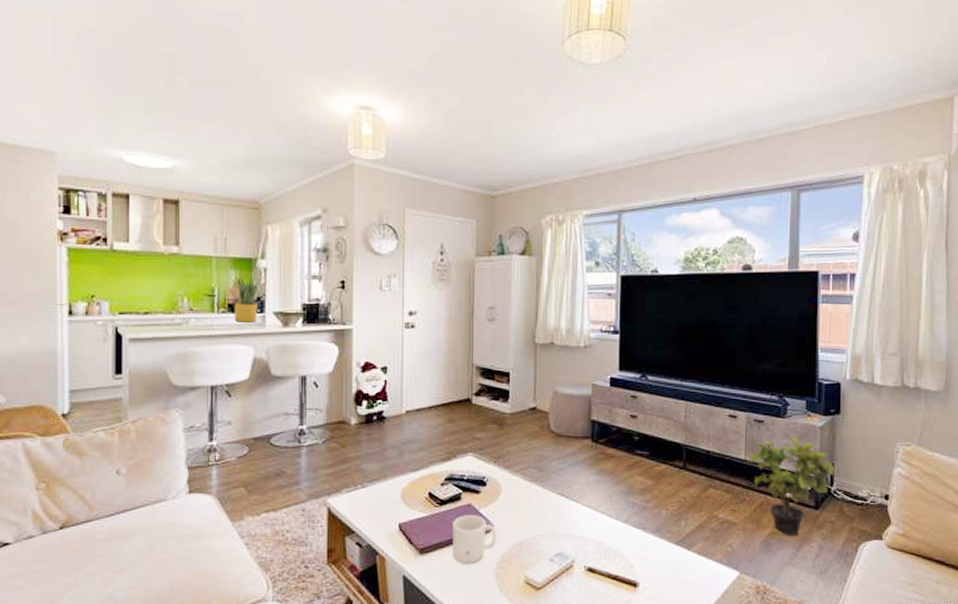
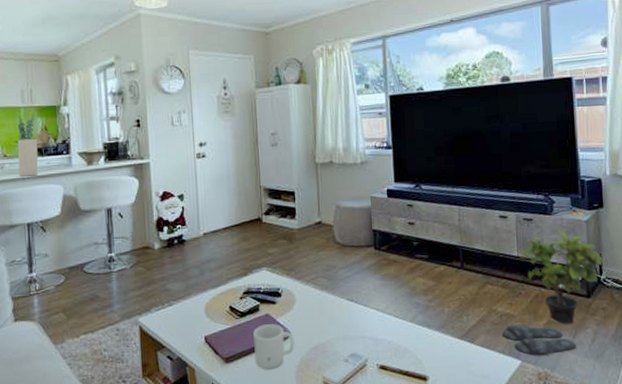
vase: none [205,265,229,334] -> present [17,114,39,177]
planter: present [234,277,260,323] -> none [42,122,65,164]
slippers: none [722,533,799,568] -> present [502,324,576,356]

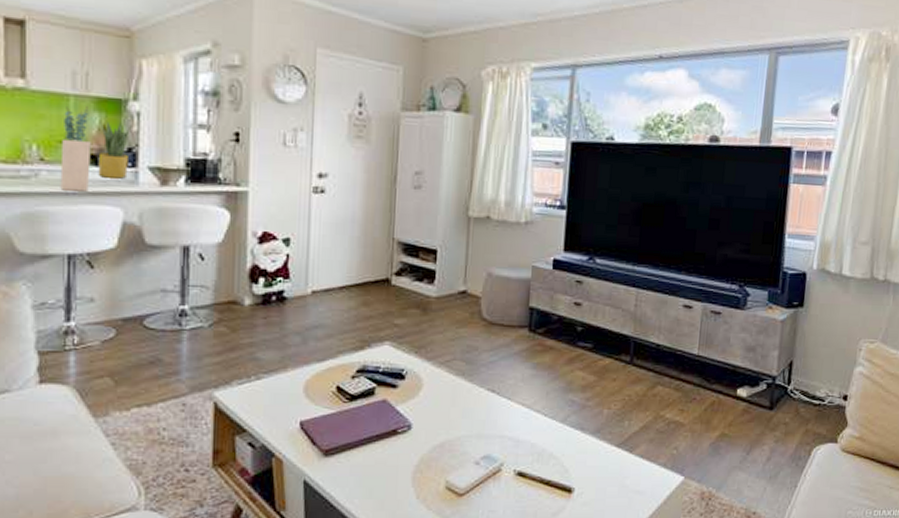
planter: none [42,122,65,164] -> present [98,121,132,179]
mug: present [253,324,295,370] -> none [362,412,416,468]
slippers: present [502,324,576,356] -> none [667,434,749,473]
potted plant: present [520,230,604,324] -> none [700,329,794,438]

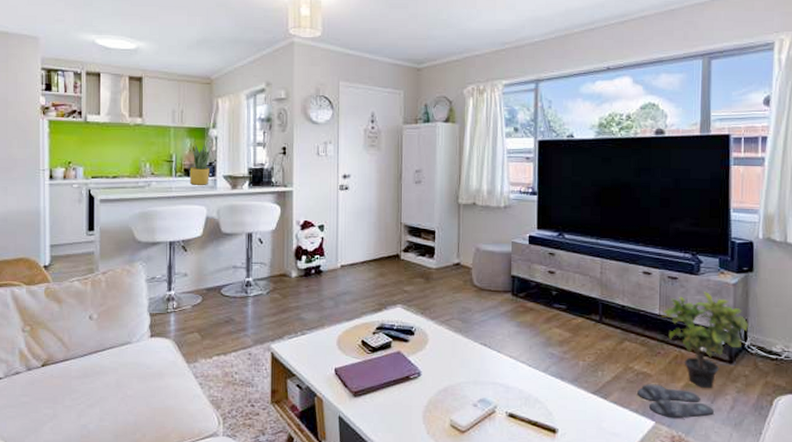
vase: present [60,106,91,192] -> none [164,134,185,196]
slippers: none [667,434,749,473] -> present [637,384,714,419]
potted plant: none [700,329,794,438] -> present [661,291,749,388]

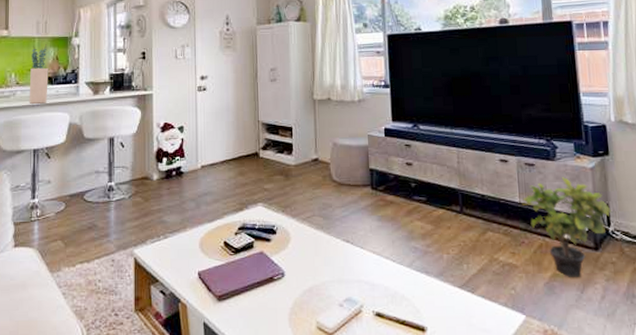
vase: none [164,134,185,196] -> present [29,44,48,104]
planter: present [189,144,212,185] -> none [53,53,75,93]
slippers: present [637,384,714,419] -> none [505,275,585,311]

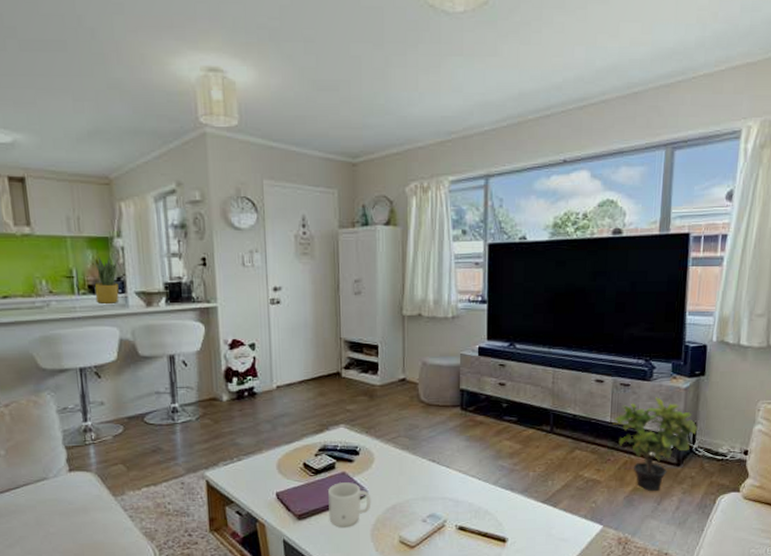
vase: present [29,44,48,104] -> none [64,245,90,316]
planter: none [53,53,75,93] -> present [93,256,119,303]
mug: none [247,262,289,310] -> present [328,482,372,527]

